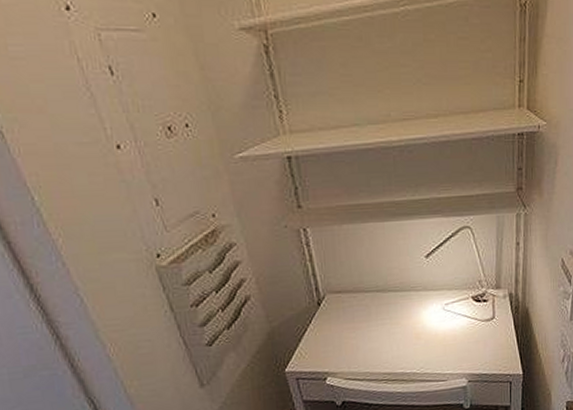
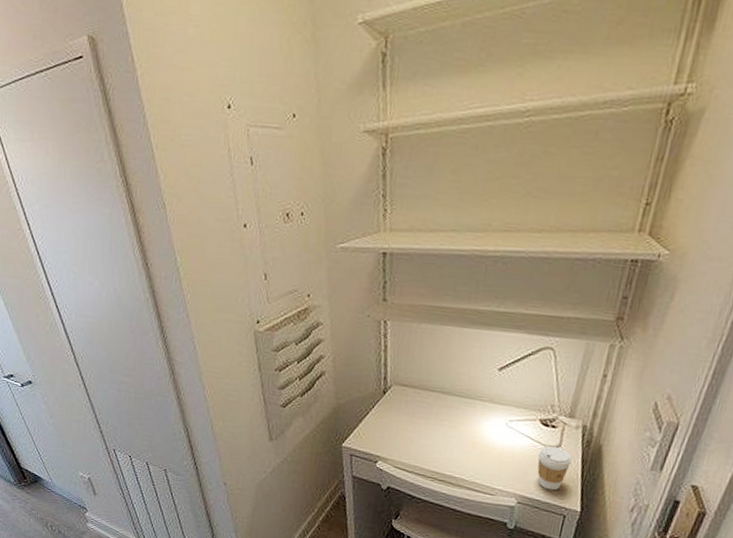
coffee cup: none [476,318,506,362] -> present [537,445,572,491]

